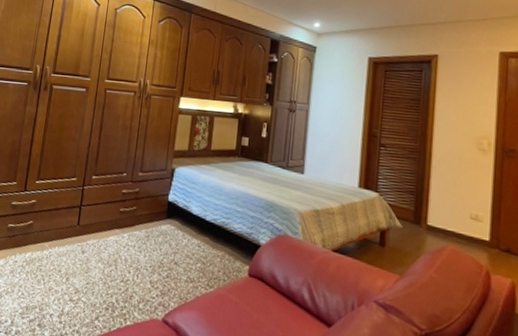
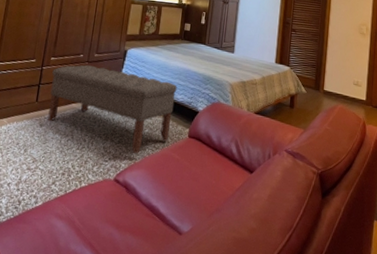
bench: none [90,184,234,293] -> present [48,64,177,155]

